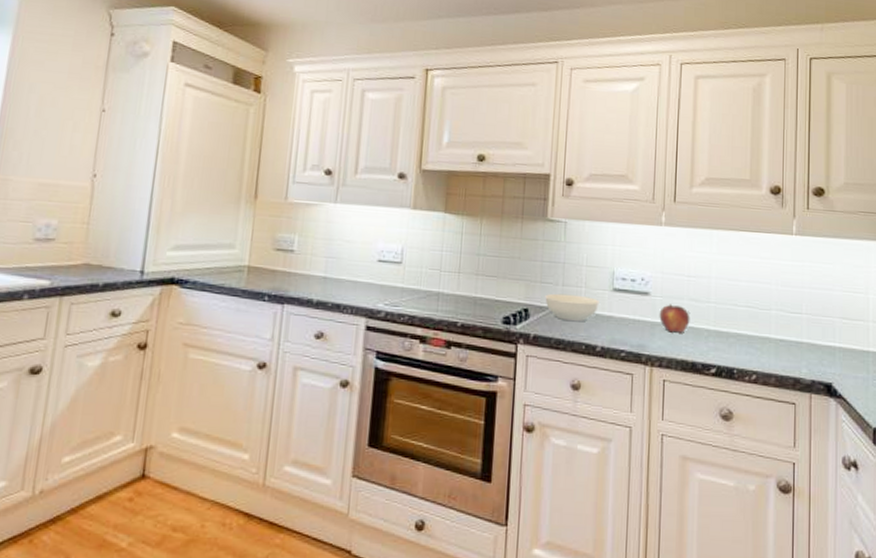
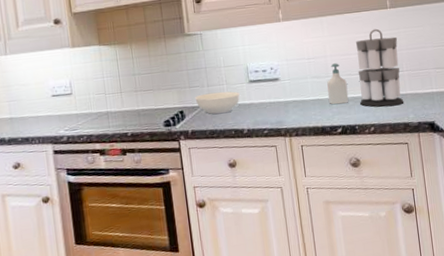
fruit: present [659,304,690,333] -> none [289,84,316,107]
soap bottle: none [705,288,731,339] -> present [327,63,349,105]
spice rack: none [743,256,800,355] -> present [355,28,404,107]

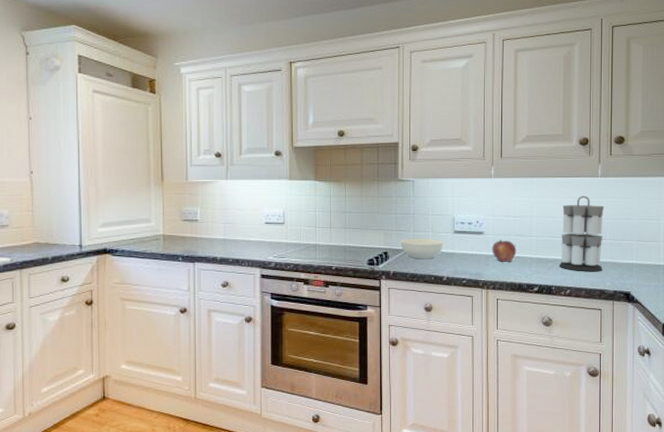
fruit: none [289,84,316,107] -> present [492,240,517,262]
soap bottle: present [327,63,349,105] -> none [528,224,549,264]

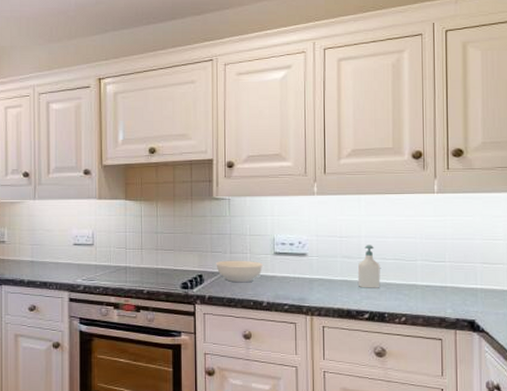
fruit: present [492,240,517,262] -> none [316,262,344,286]
soap bottle: none [528,224,549,264] -> present [357,245,381,288]
spice rack: present [560,195,605,272] -> none [393,213,443,298]

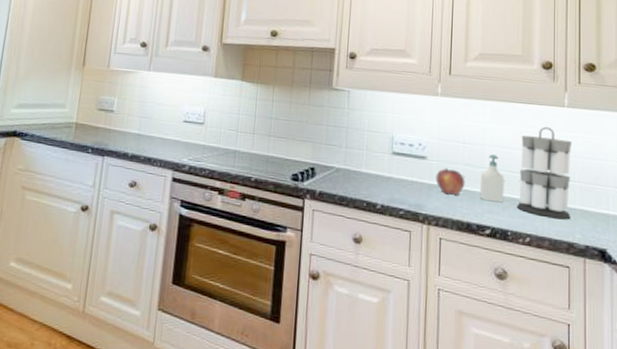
bowl: present [216,260,263,283] -> none [330,154,379,182]
fruit: none [316,262,344,286] -> present [435,168,465,195]
spice rack: none [393,213,443,298] -> present [517,126,573,220]

